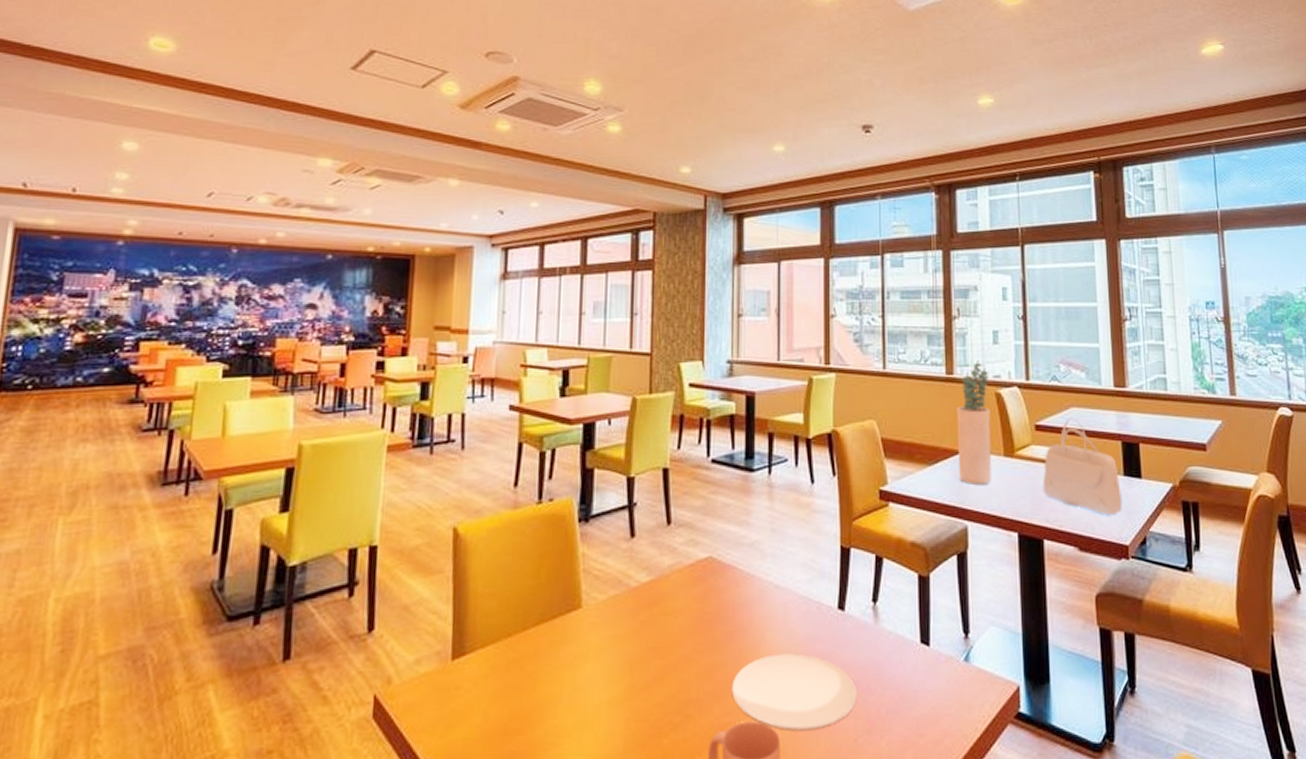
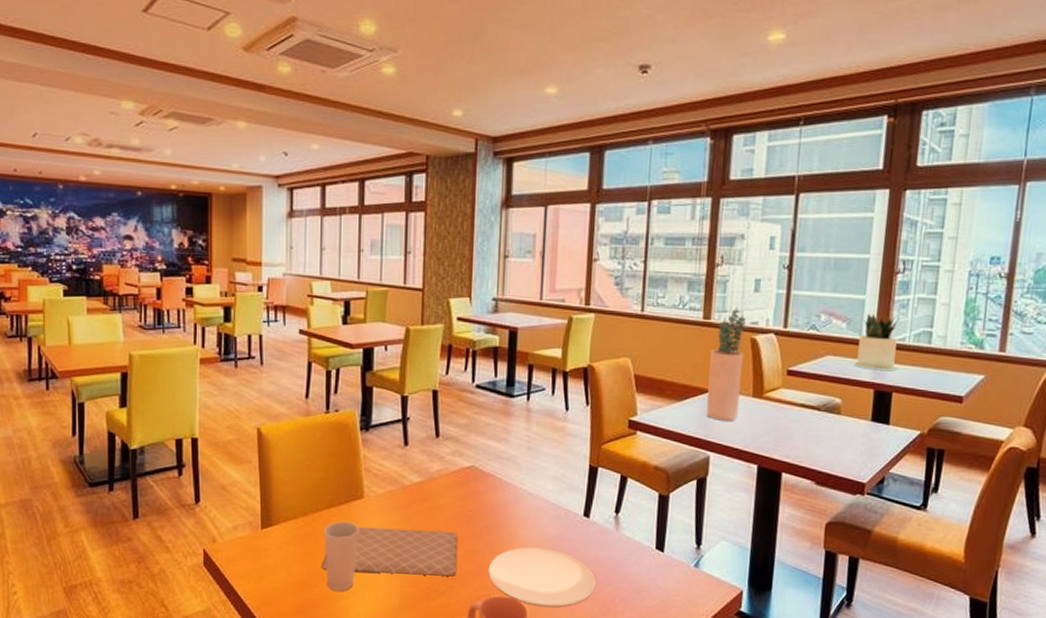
placemat: none [528,642,695,709] -> present [322,527,458,577]
cup: none [531,640,575,736] -> present [324,521,359,591]
handbag: present [1042,418,1122,516] -> none [787,366,867,457]
planter: none [1097,362,1141,421] -> present [852,314,899,372]

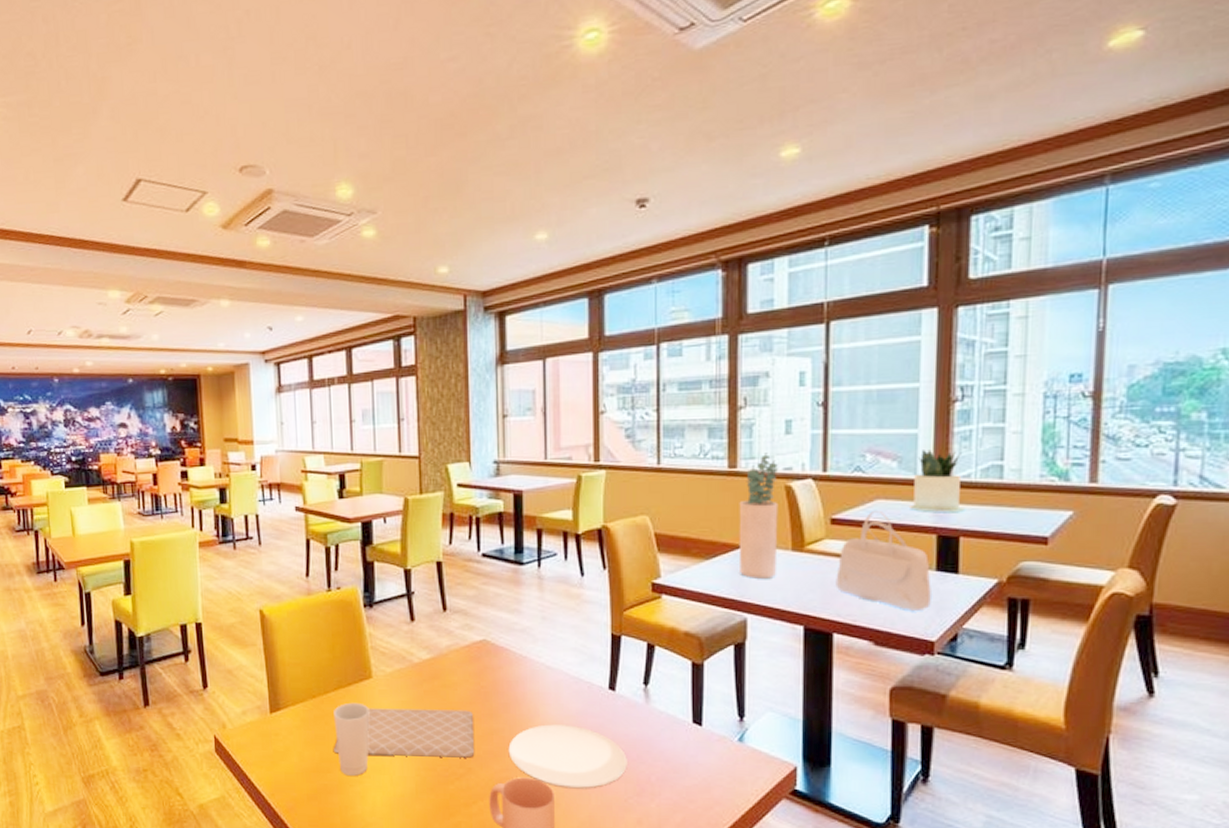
handbag: none [787,366,867,457] -> present [835,511,931,612]

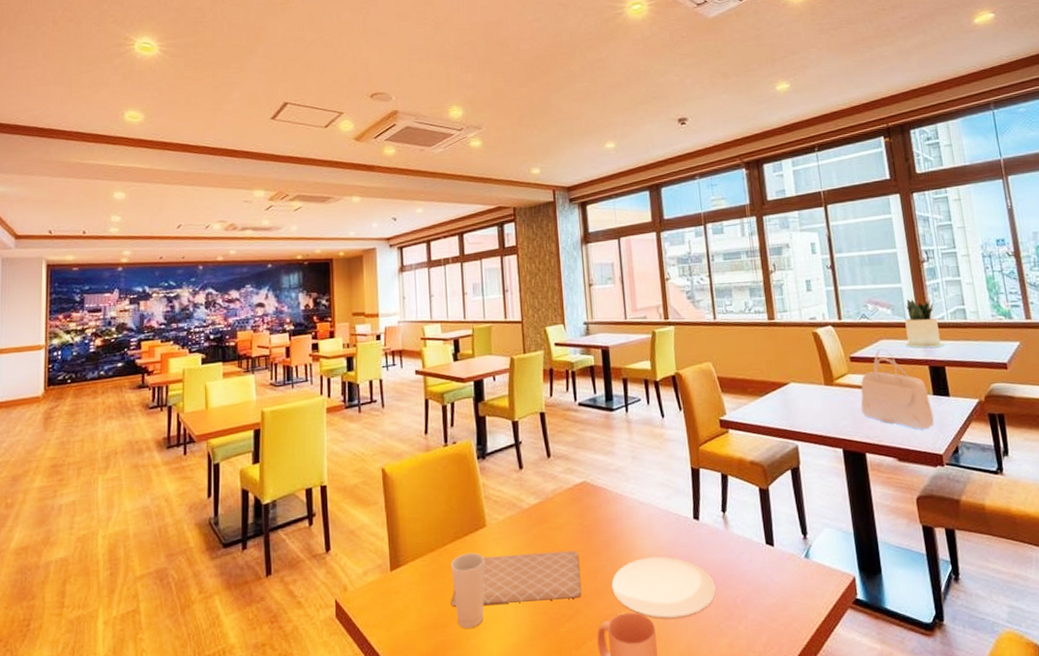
vase: present [738,452,779,579] -> none [780,306,816,411]

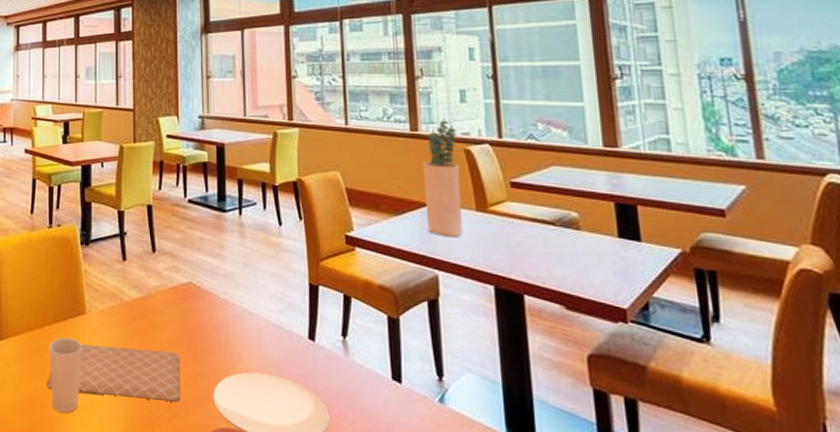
vase: none [780,306,816,411] -> present [422,118,464,237]
handbag: present [860,349,934,431] -> none [521,177,617,278]
planter: present [904,299,945,349] -> none [583,122,638,182]

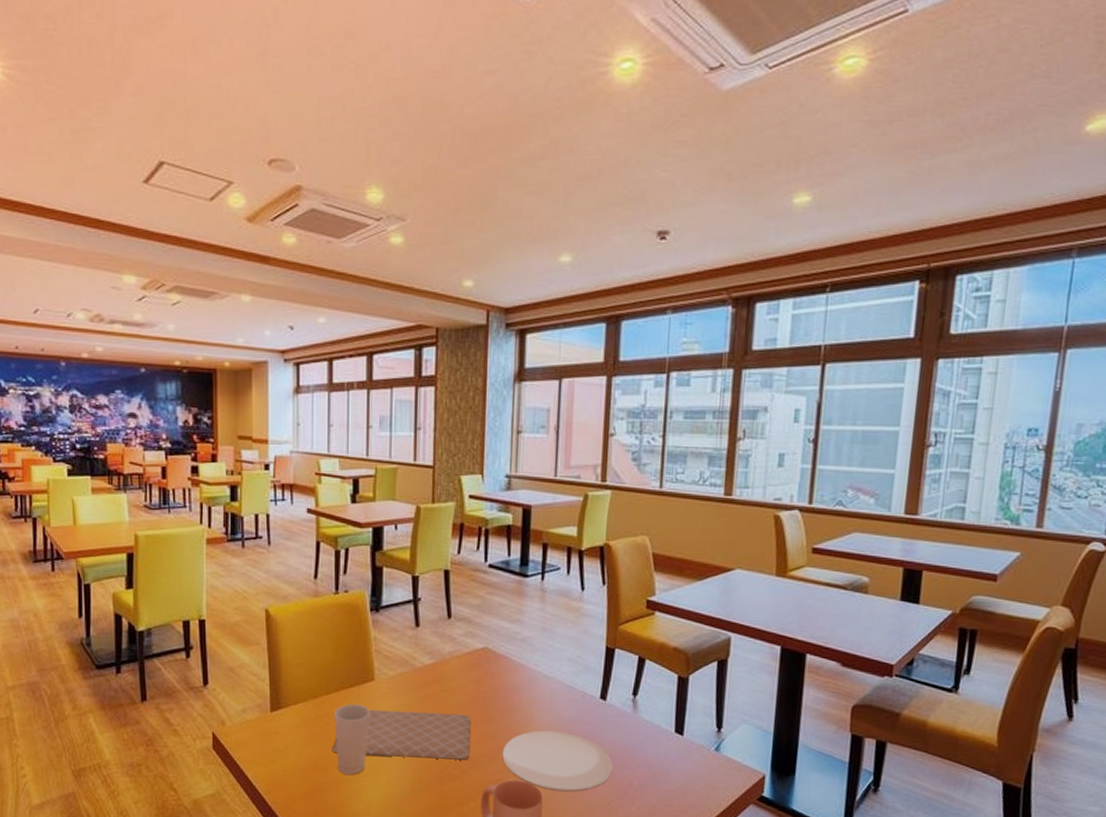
vase: present [422,118,464,237] -> none [727,483,769,601]

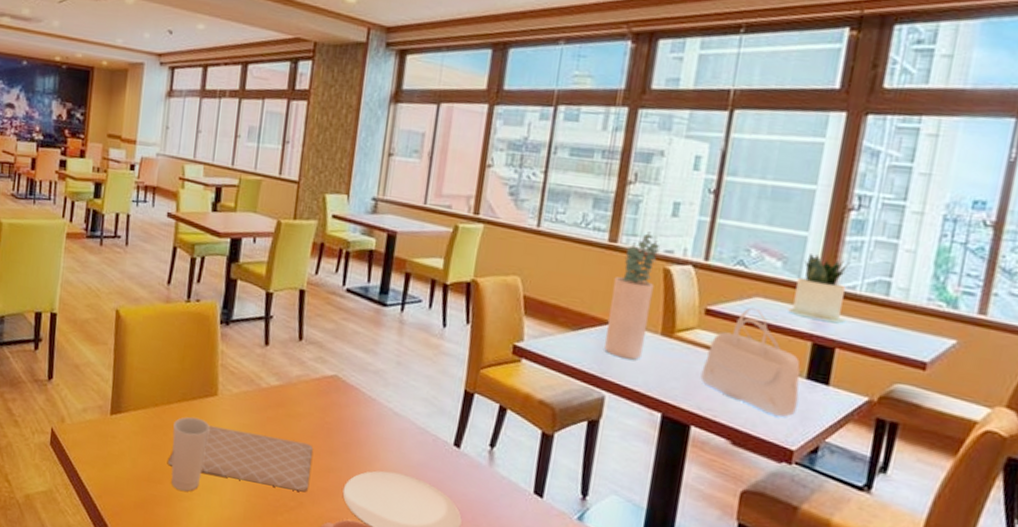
vase: none [727,483,769,601] -> present [604,232,660,360]
handbag: none [812,543,896,637] -> present [700,308,801,418]
planter: none [881,489,930,549] -> present [787,254,850,324]

